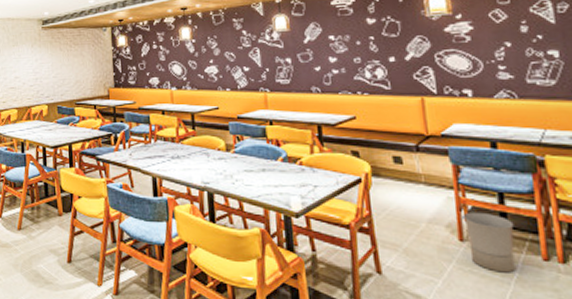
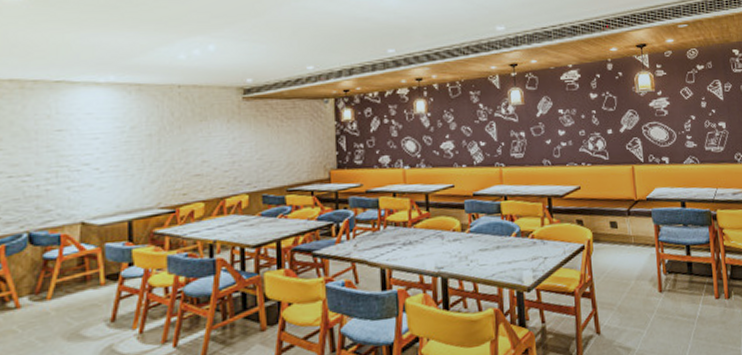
waste bin: present [462,212,515,273] -> none [661,264,698,315]

